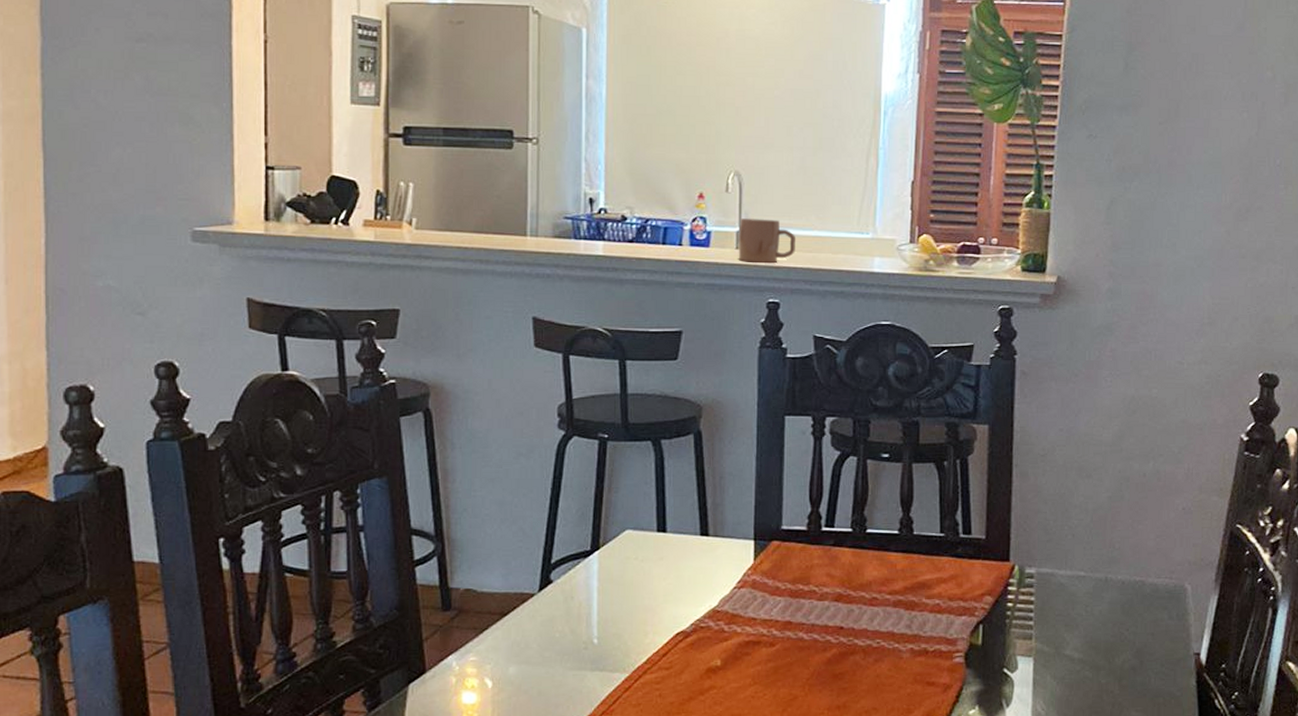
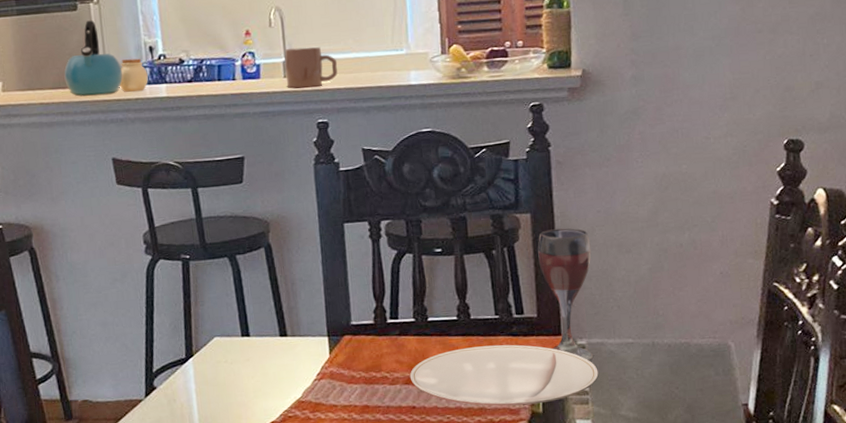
kettle: none [489,162,556,246] -> present [64,20,123,97]
jar: none [551,209,584,247] -> present [120,58,148,93]
plate: none [840,566,1045,636] -> present [409,344,598,407]
cup: none [992,444,1050,592] -> present [537,228,594,361]

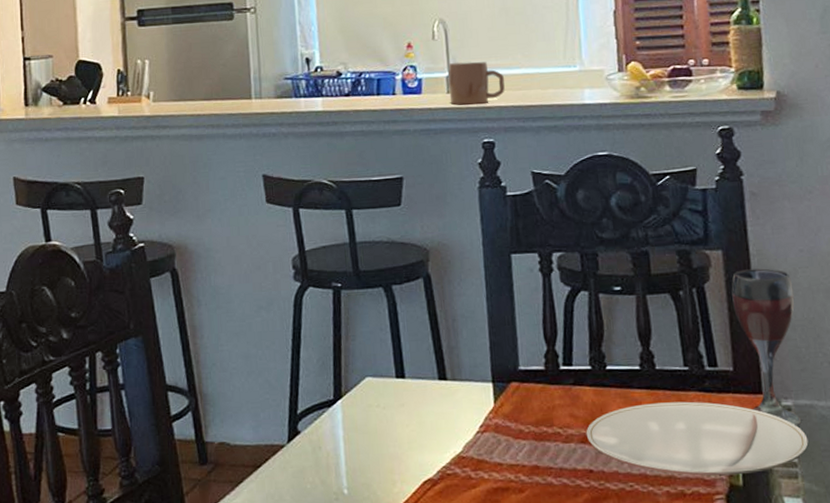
kettle: present [64,20,123,97] -> none [217,30,278,109]
jar: present [120,58,148,93] -> none [274,70,304,106]

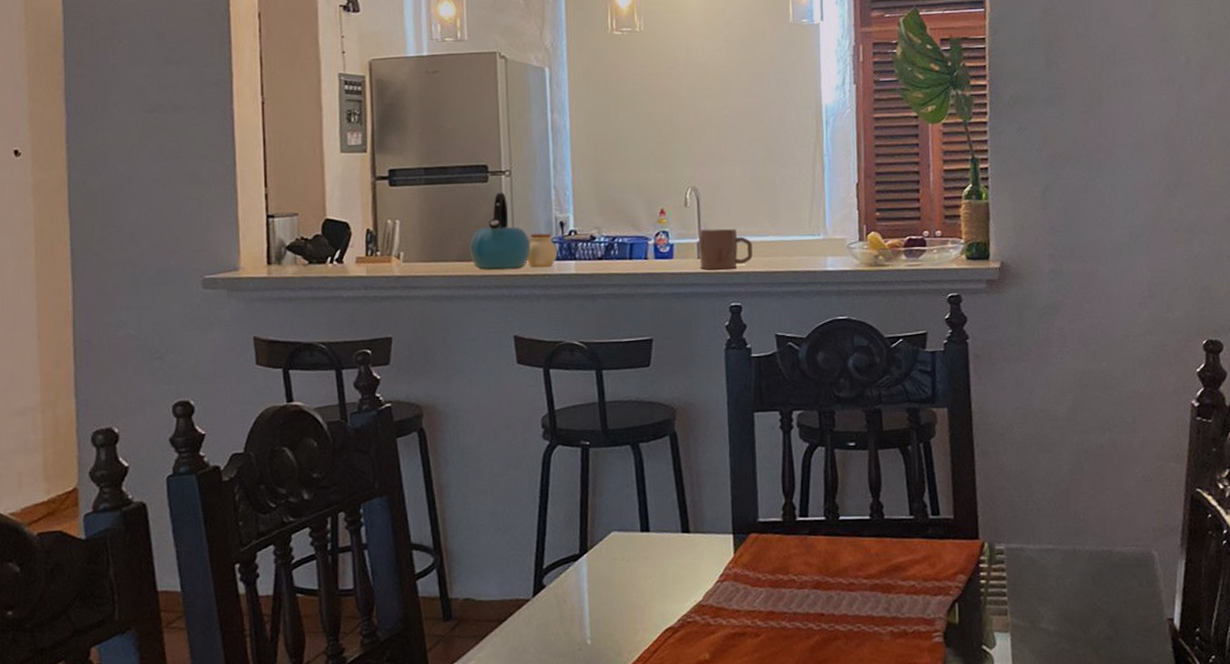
kettle: none [217,30,278,109] -> present [469,193,531,271]
jar: none [274,70,304,106] -> present [527,233,557,268]
plate: present [586,401,809,476] -> none [818,547,1018,616]
cup: present [731,268,802,426] -> none [955,424,1013,568]

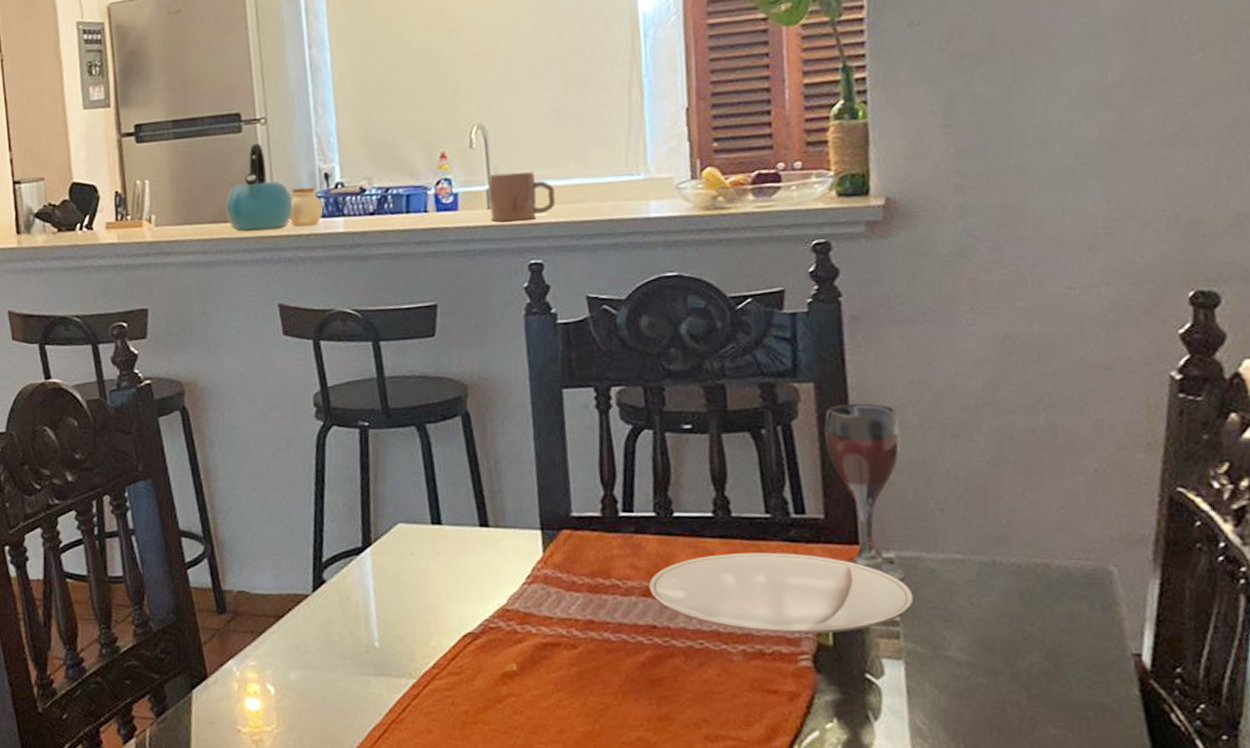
plate: none [818,547,1018,616] -> present [648,552,914,635]
cup: none [955,424,1013,568] -> present [824,403,906,581]

